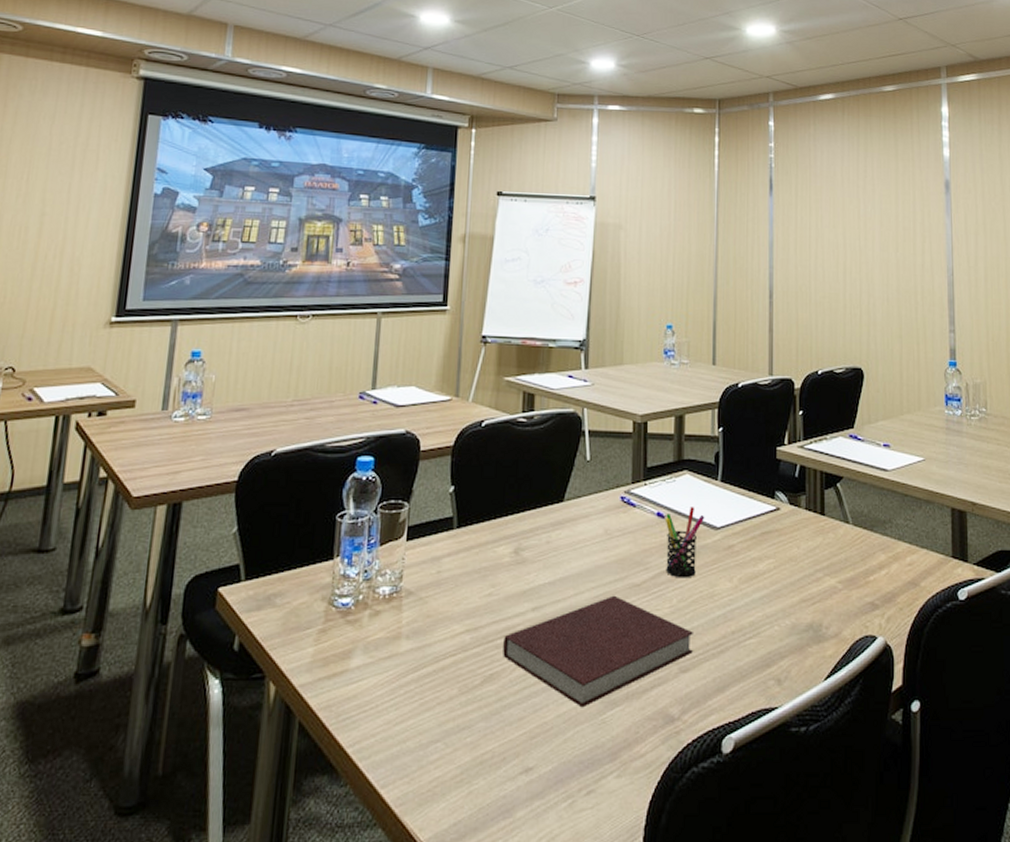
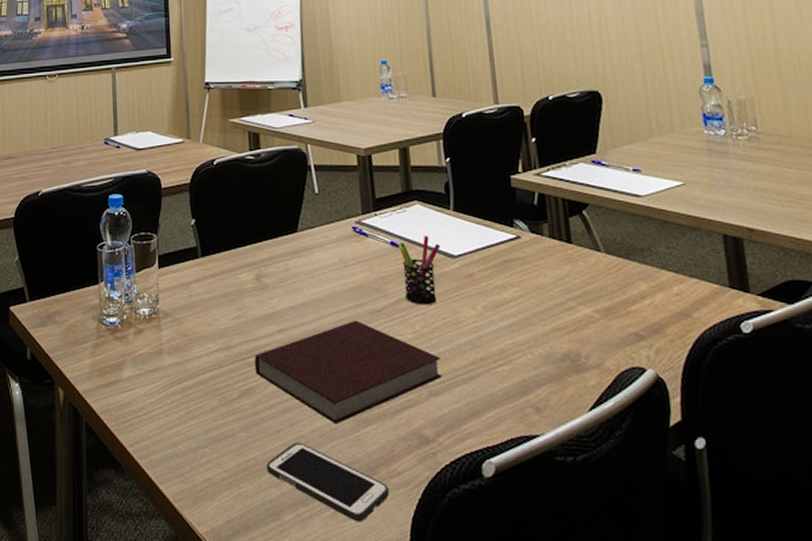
cell phone: none [503,729,630,812] -> present [266,442,390,522]

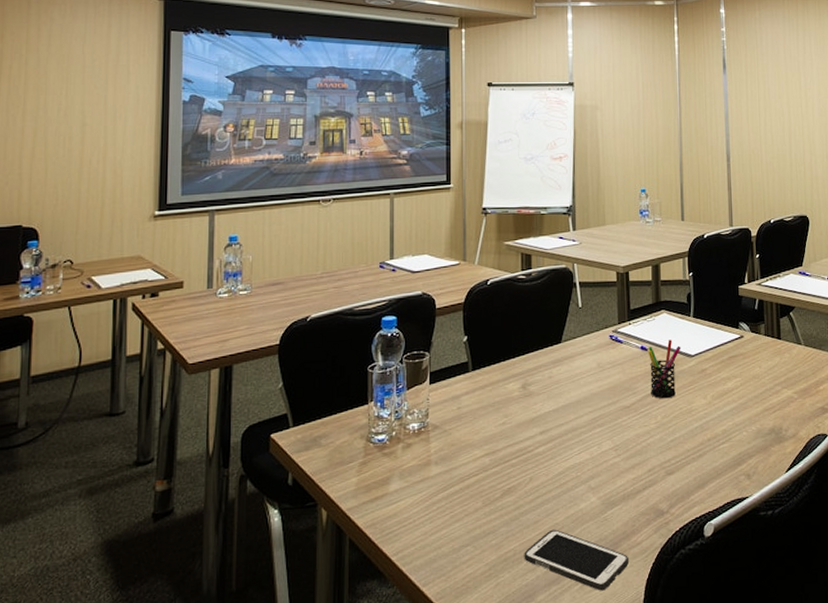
notebook: present [254,320,443,425] -> none [518,416,677,510]

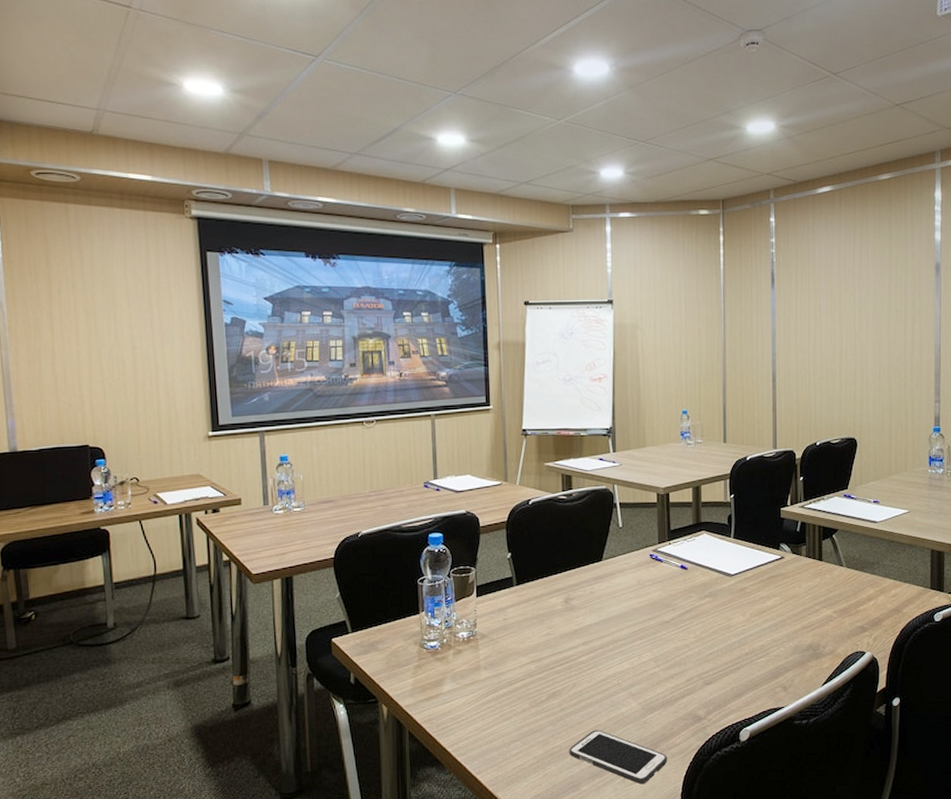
pen holder: present [647,340,681,399] -> none [687,559,721,615]

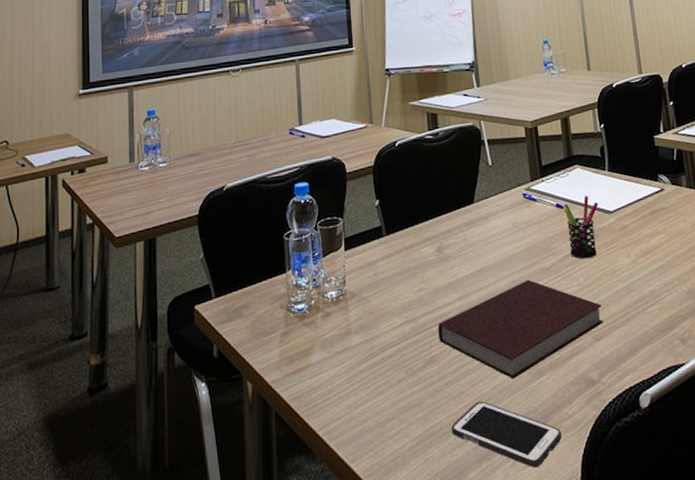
notebook: none [562,630,715,713] -> present [438,279,604,379]
pen holder: none [687,559,721,615] -> present [563,196,599,259]

